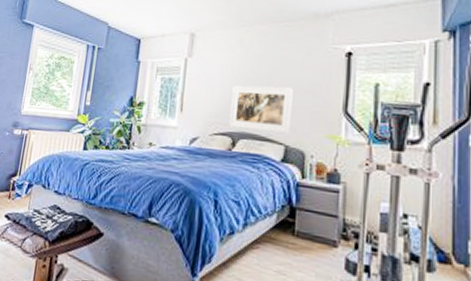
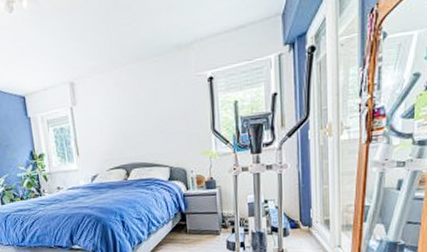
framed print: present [229,85,293,134] -> none [118,118,172,161]

